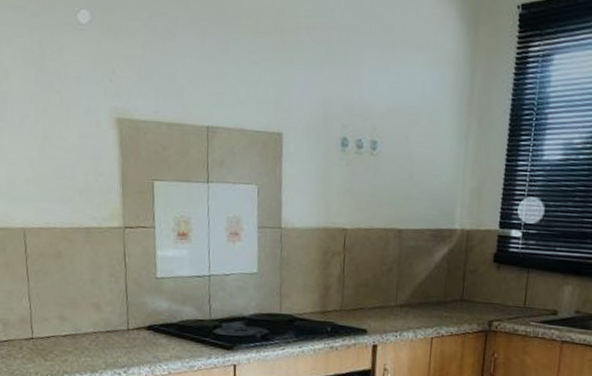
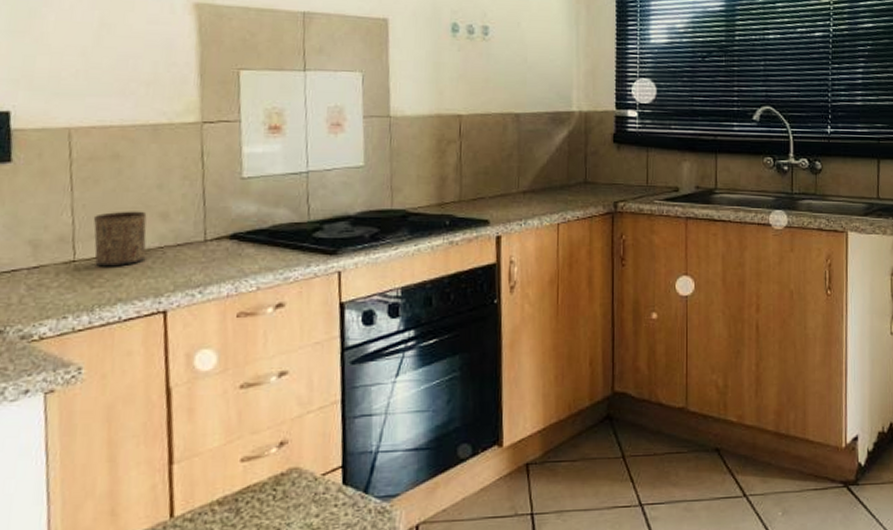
cup: none [44,300,84,345] -> present [93,211,147,267]

